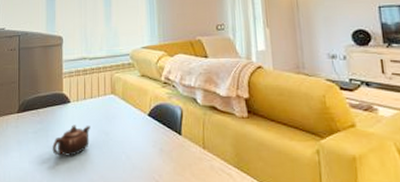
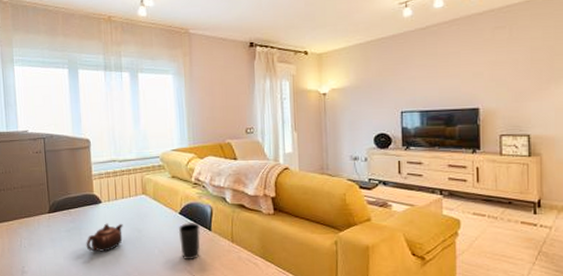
cup: none [147,124,171,167] -> present [178,222,201,259]

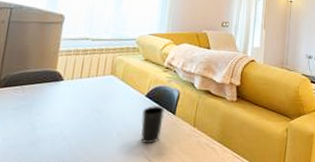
teapot: present [86,223,123,252] -> none [34,102,83,133]

